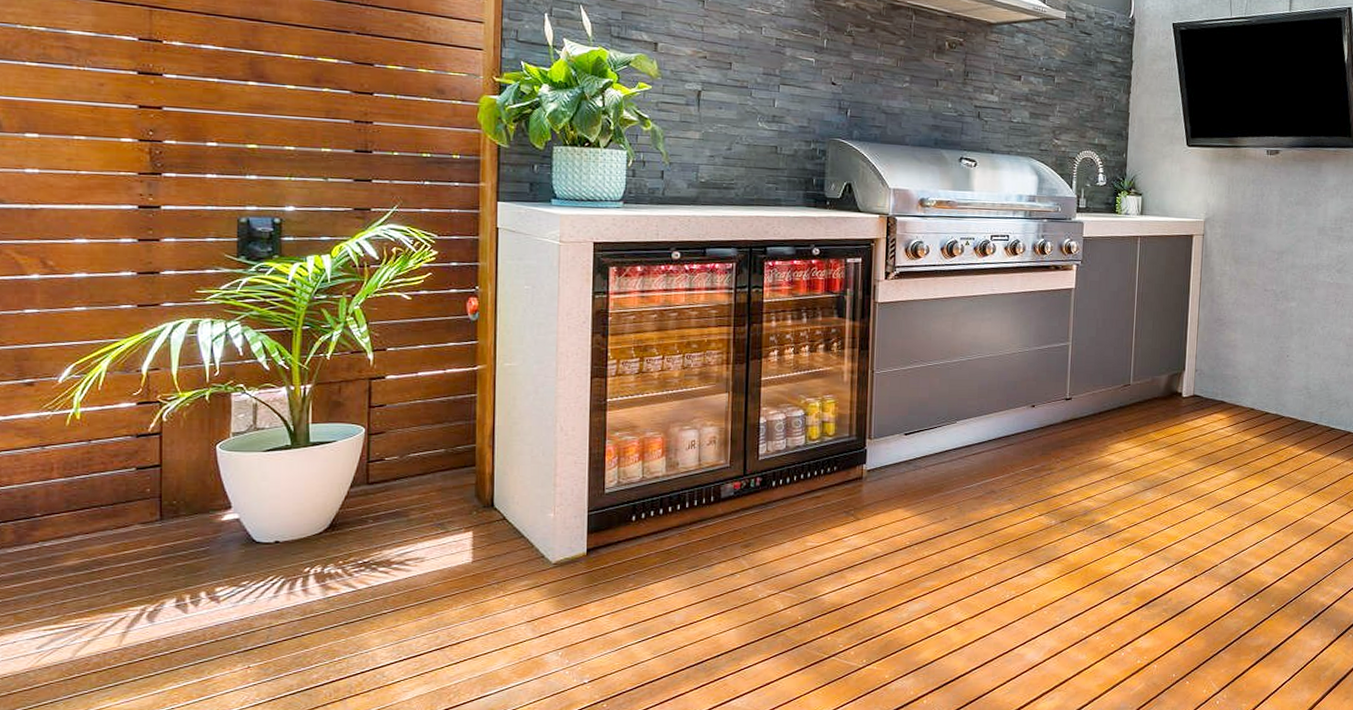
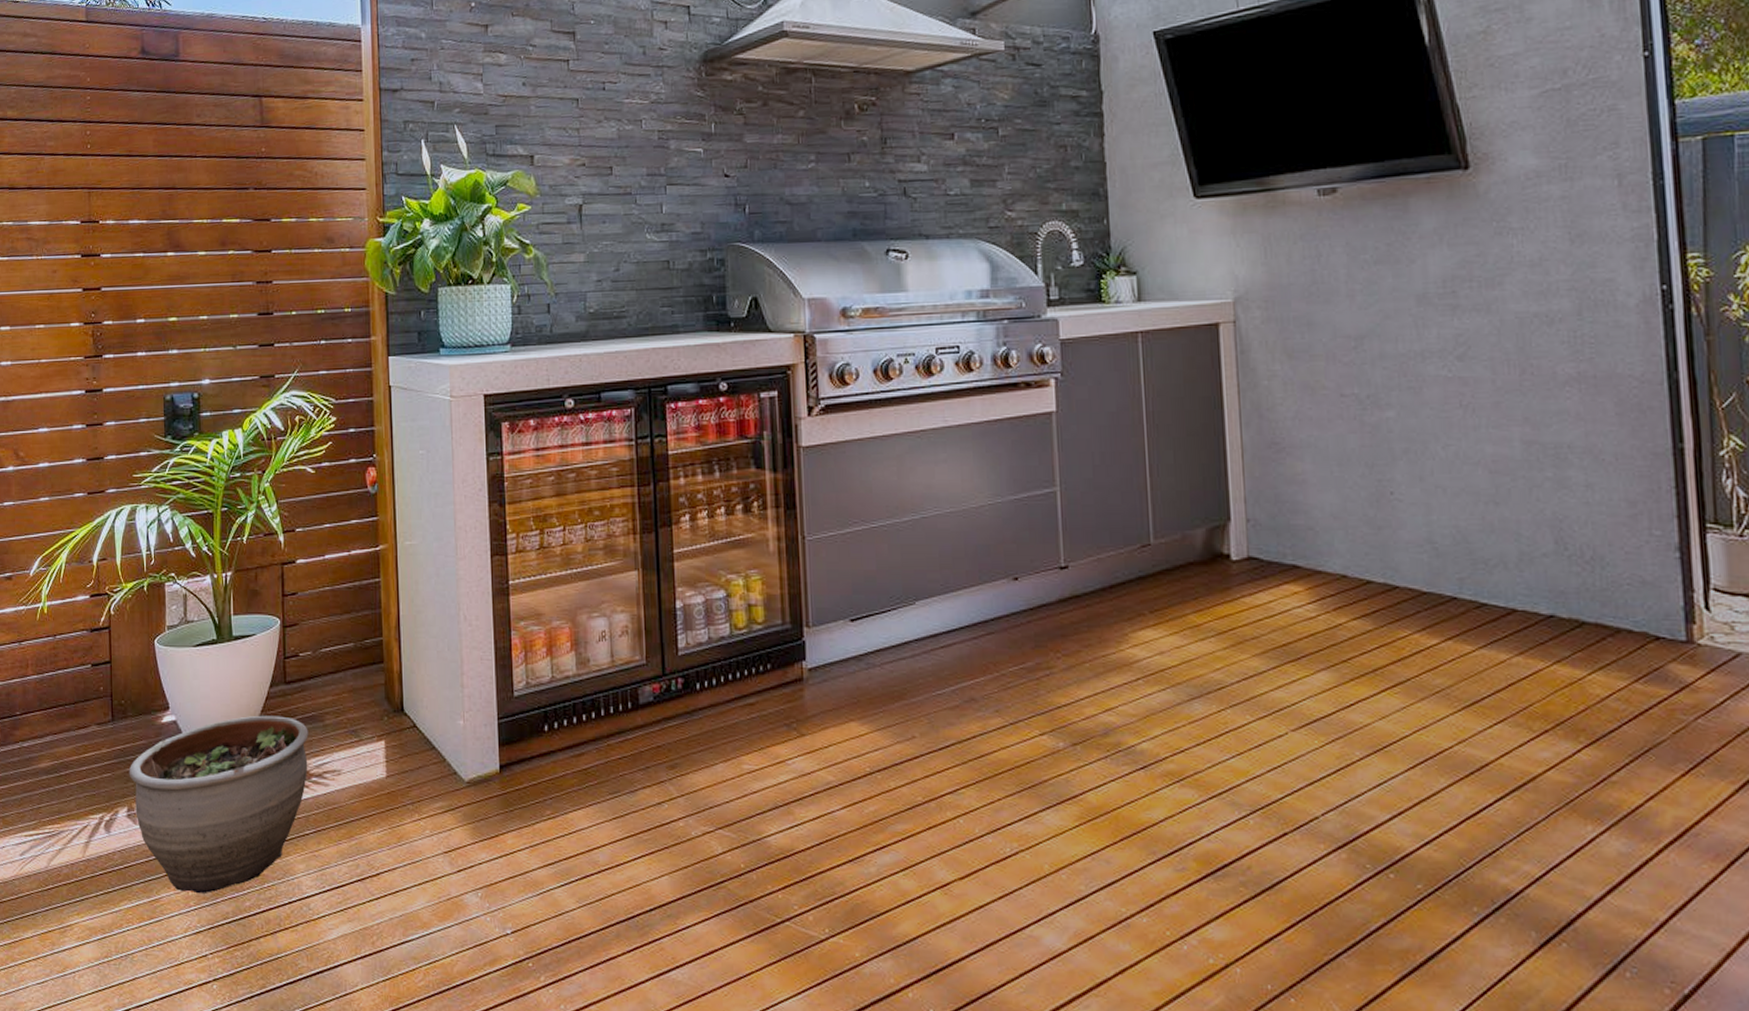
planter pot: none [179,512,391,671] -> present [129,715,309,894]

